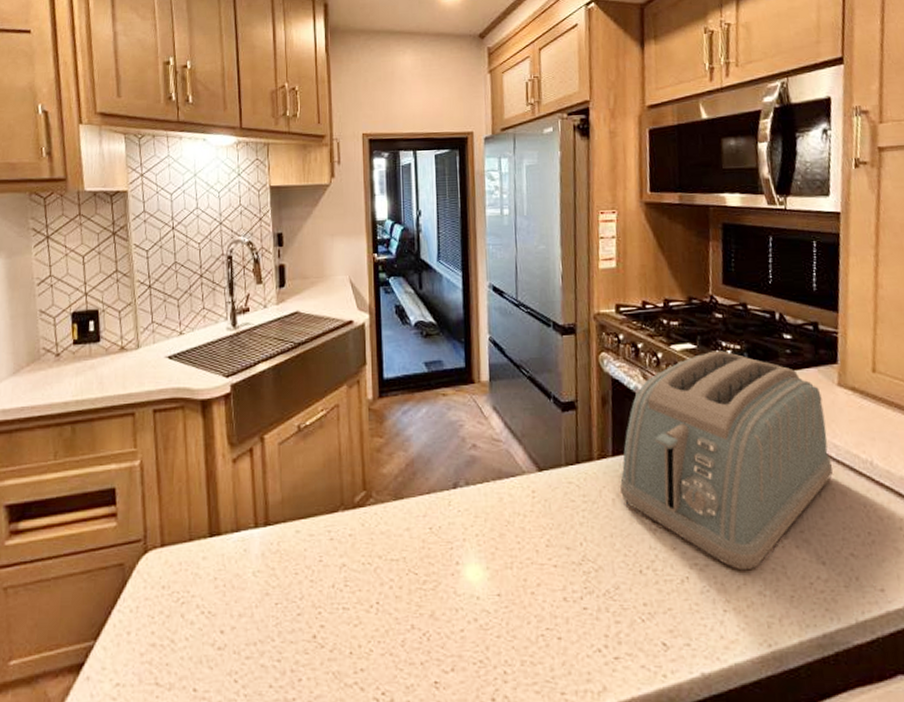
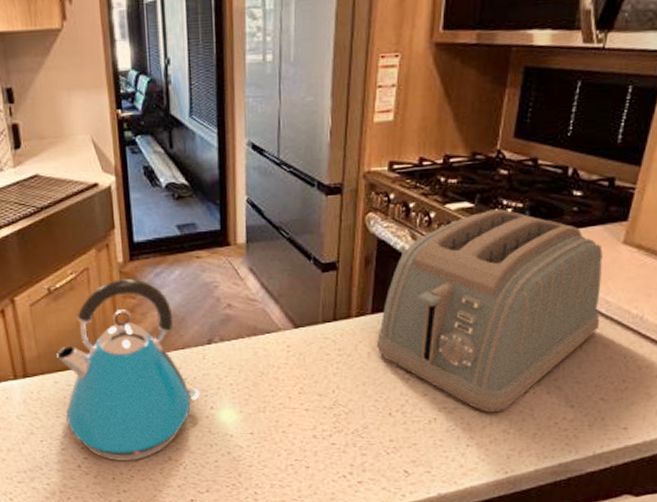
kettle: none [301,417,445,631] -> present [57,279,200,462]

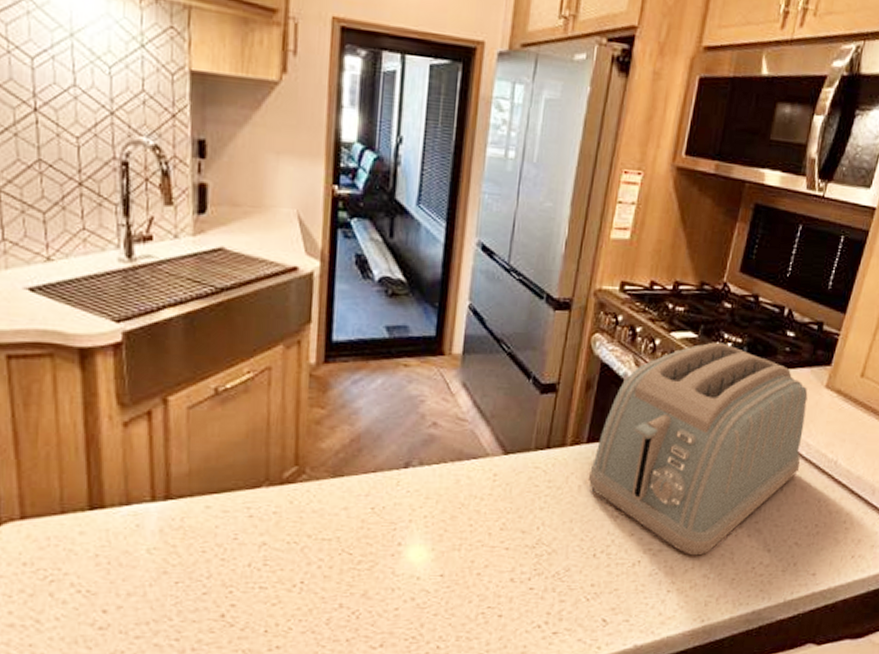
kettle: present [57,279,200,462] -> none [214,384,388,610]

